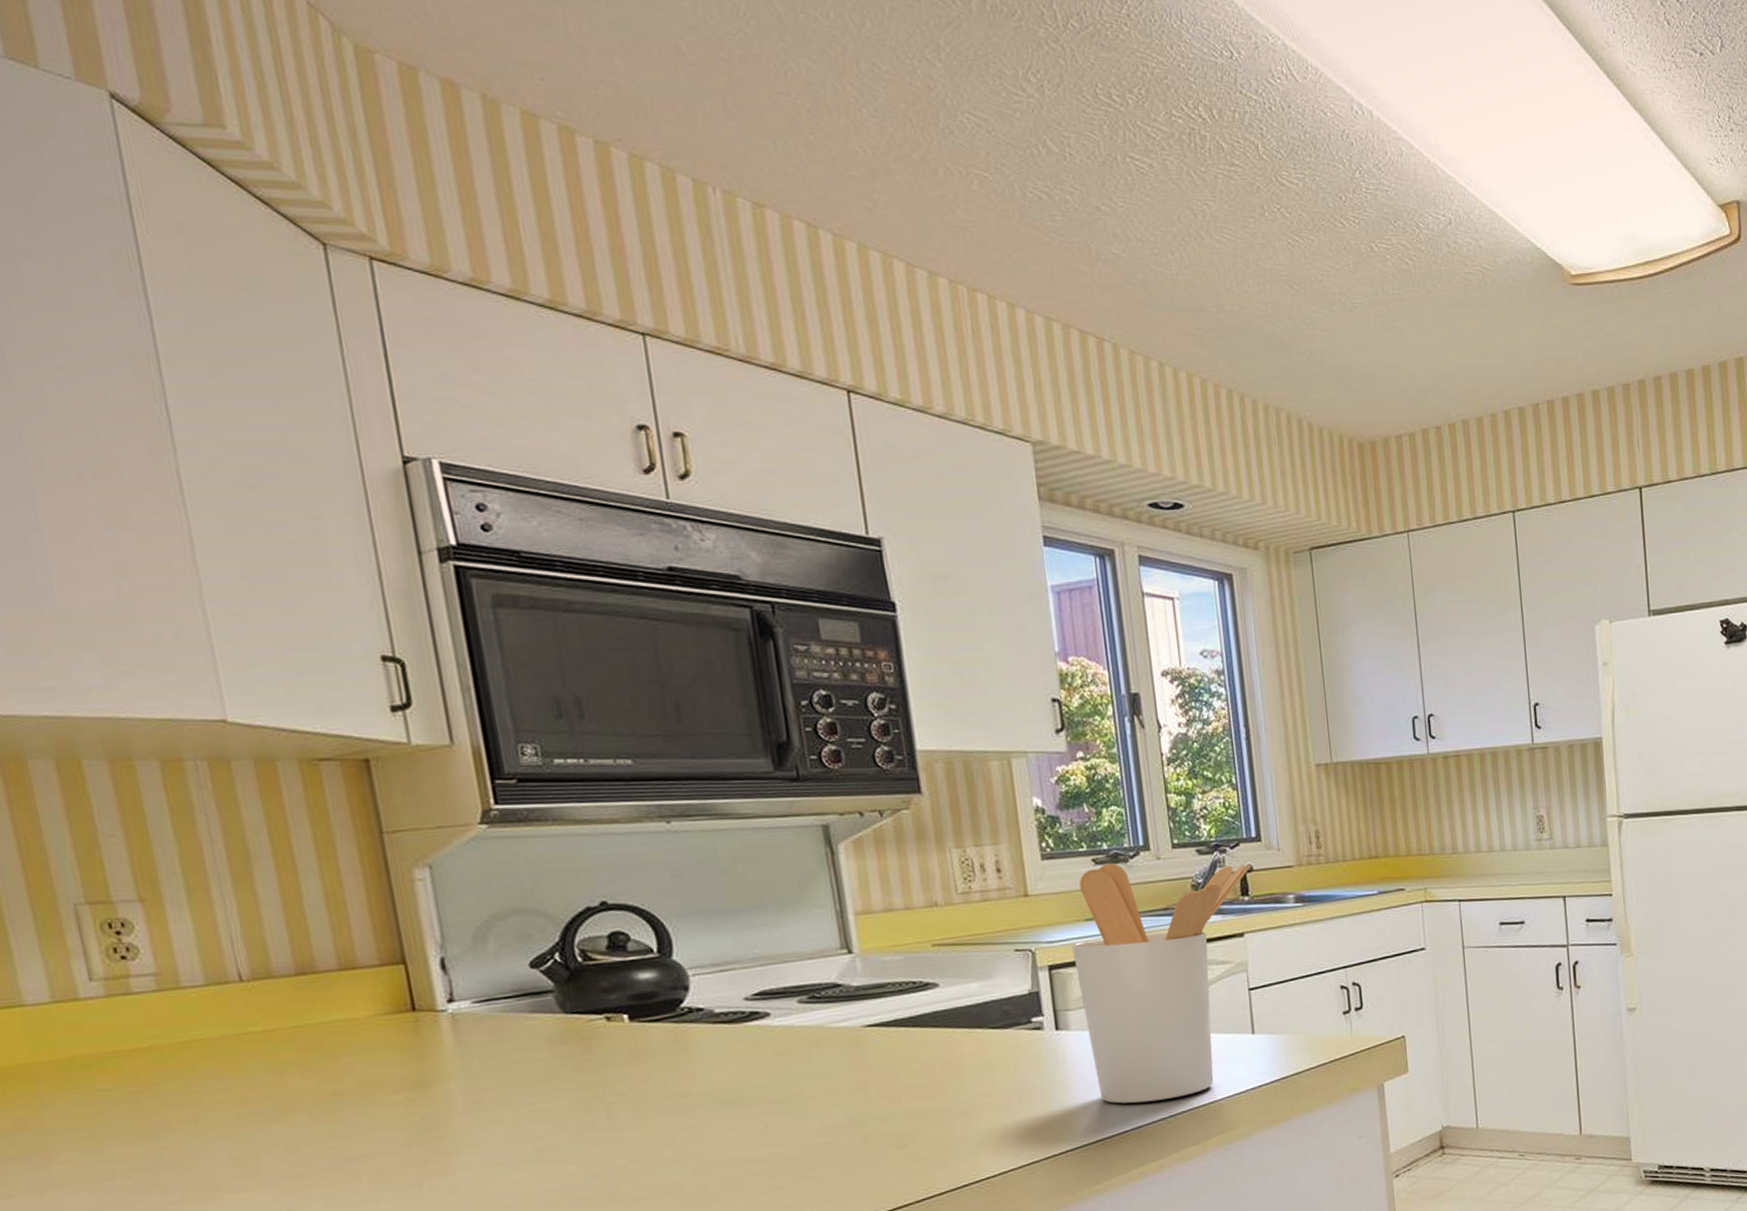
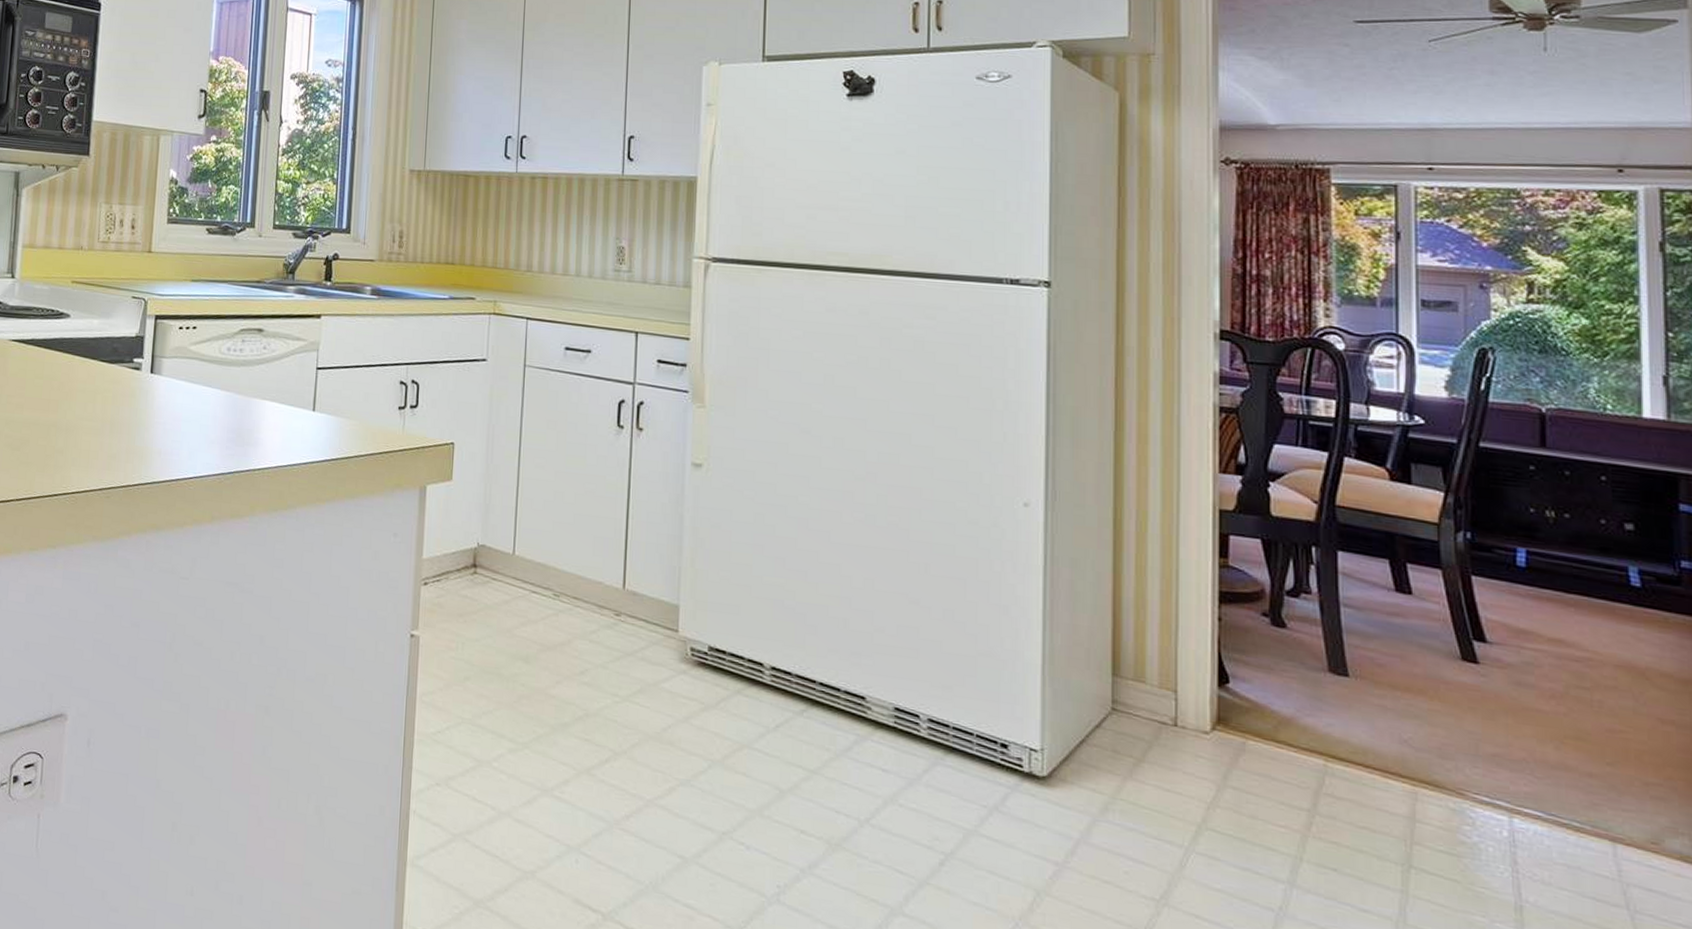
utensil holder: present [1072,863,1251,1104] -> none [175,234,337,457]

